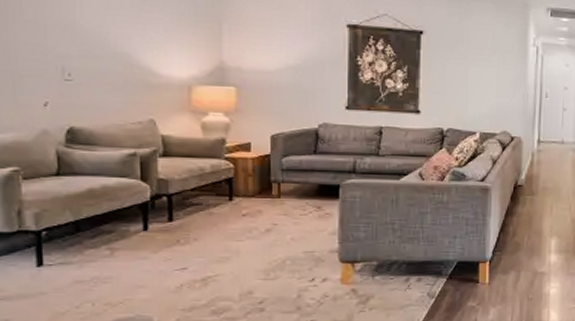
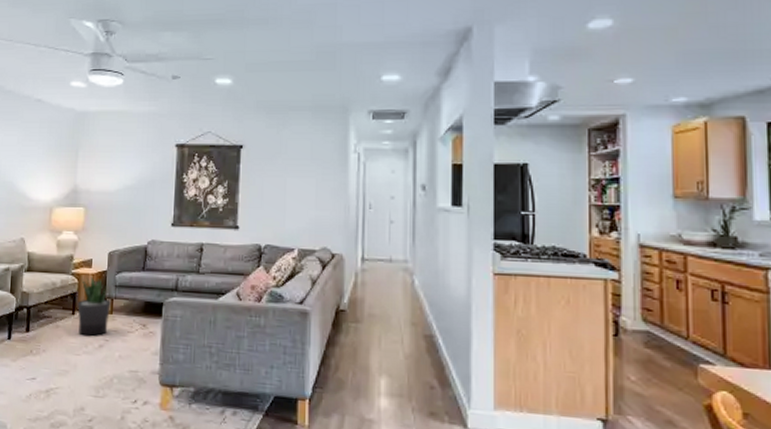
planter: none [235,161,277,222] -> present [77,277,111,337]

